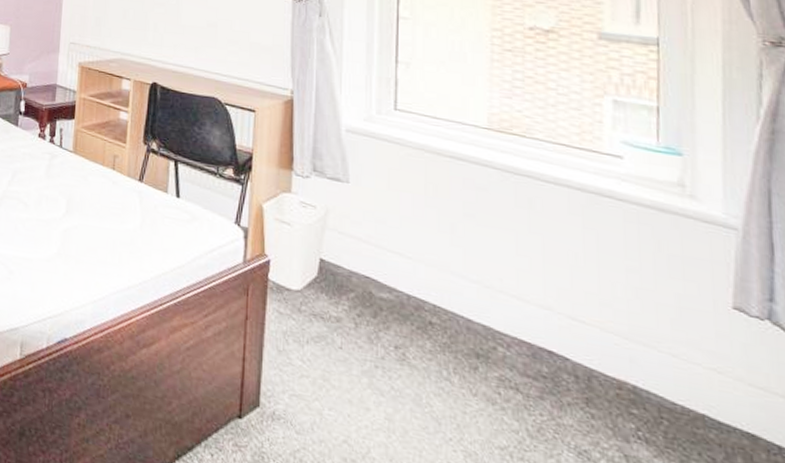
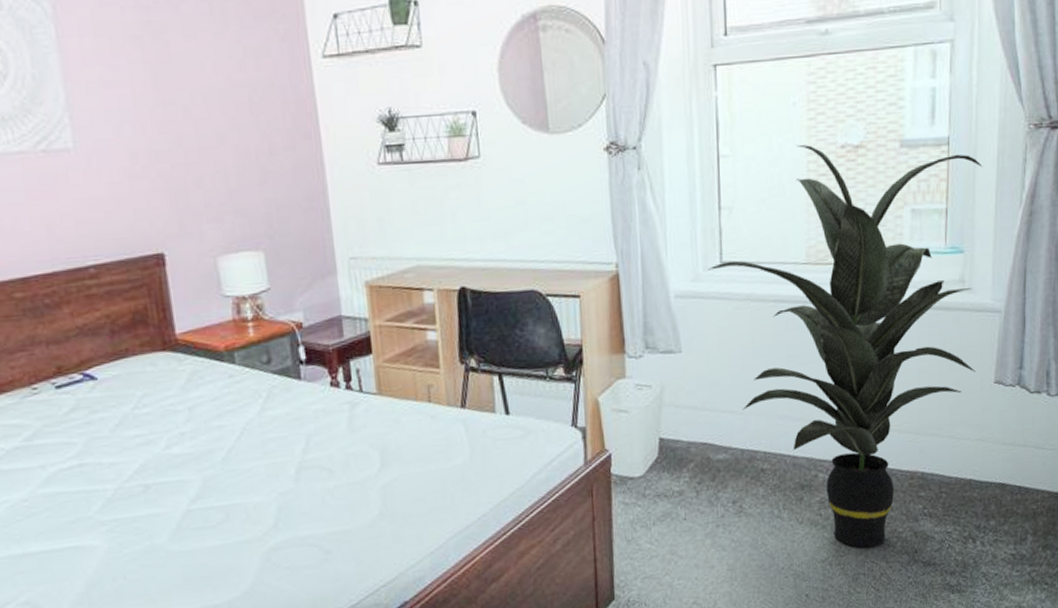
indoor plant: none [382,20,705,455] -> present [708,145,983,548]

